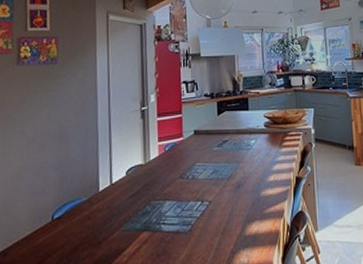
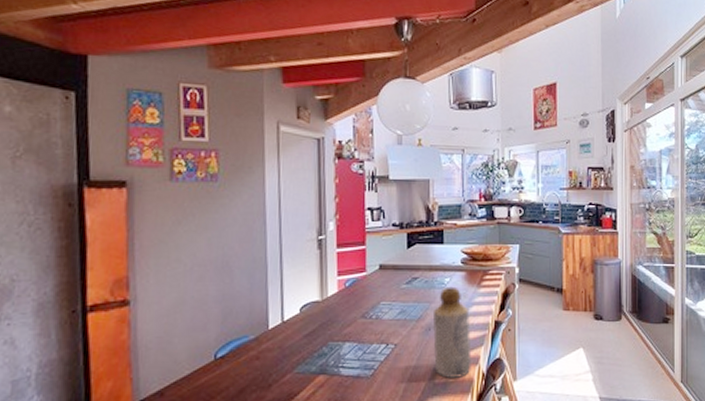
bottle: none [241,147,277,231] -> present [432,286,472,378]

